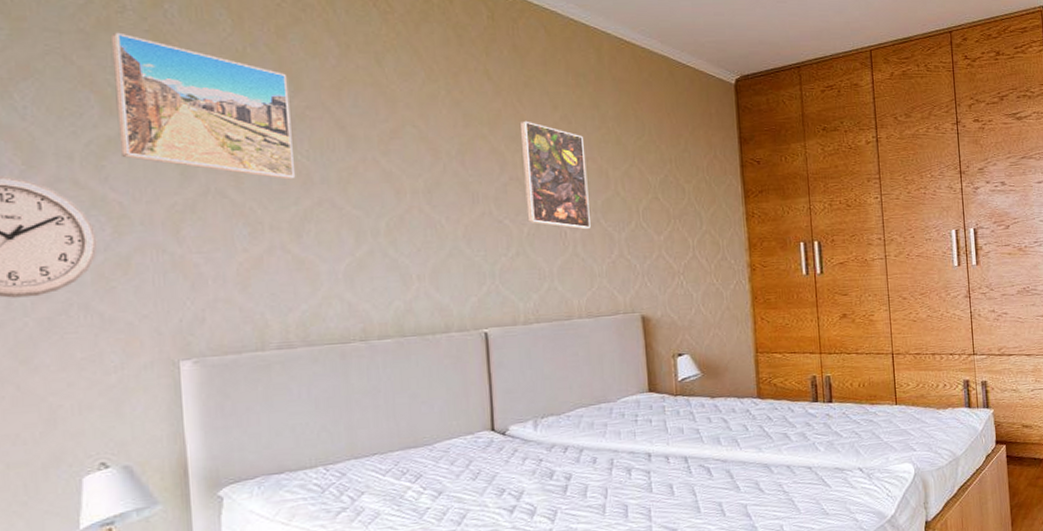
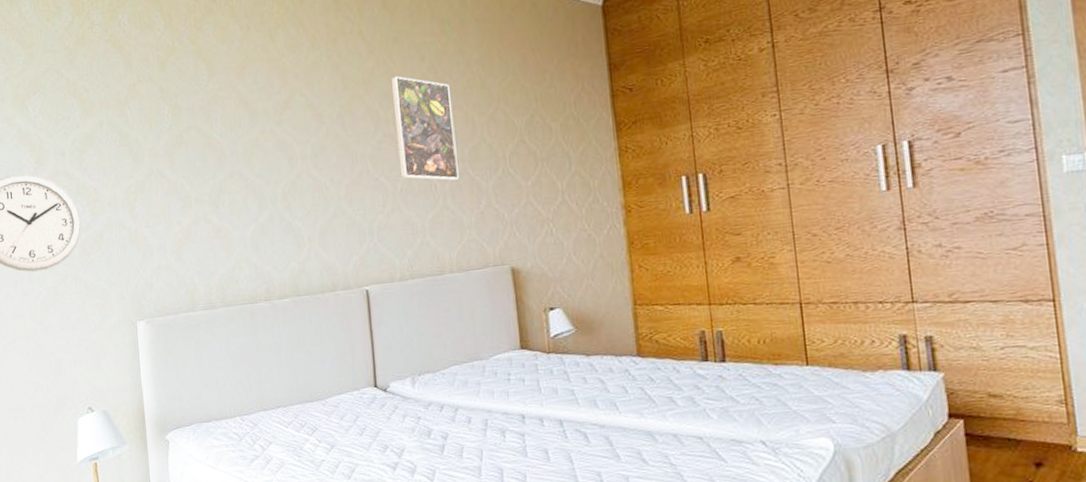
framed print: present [110,32,296,180] -> none [85,45,213,157]

